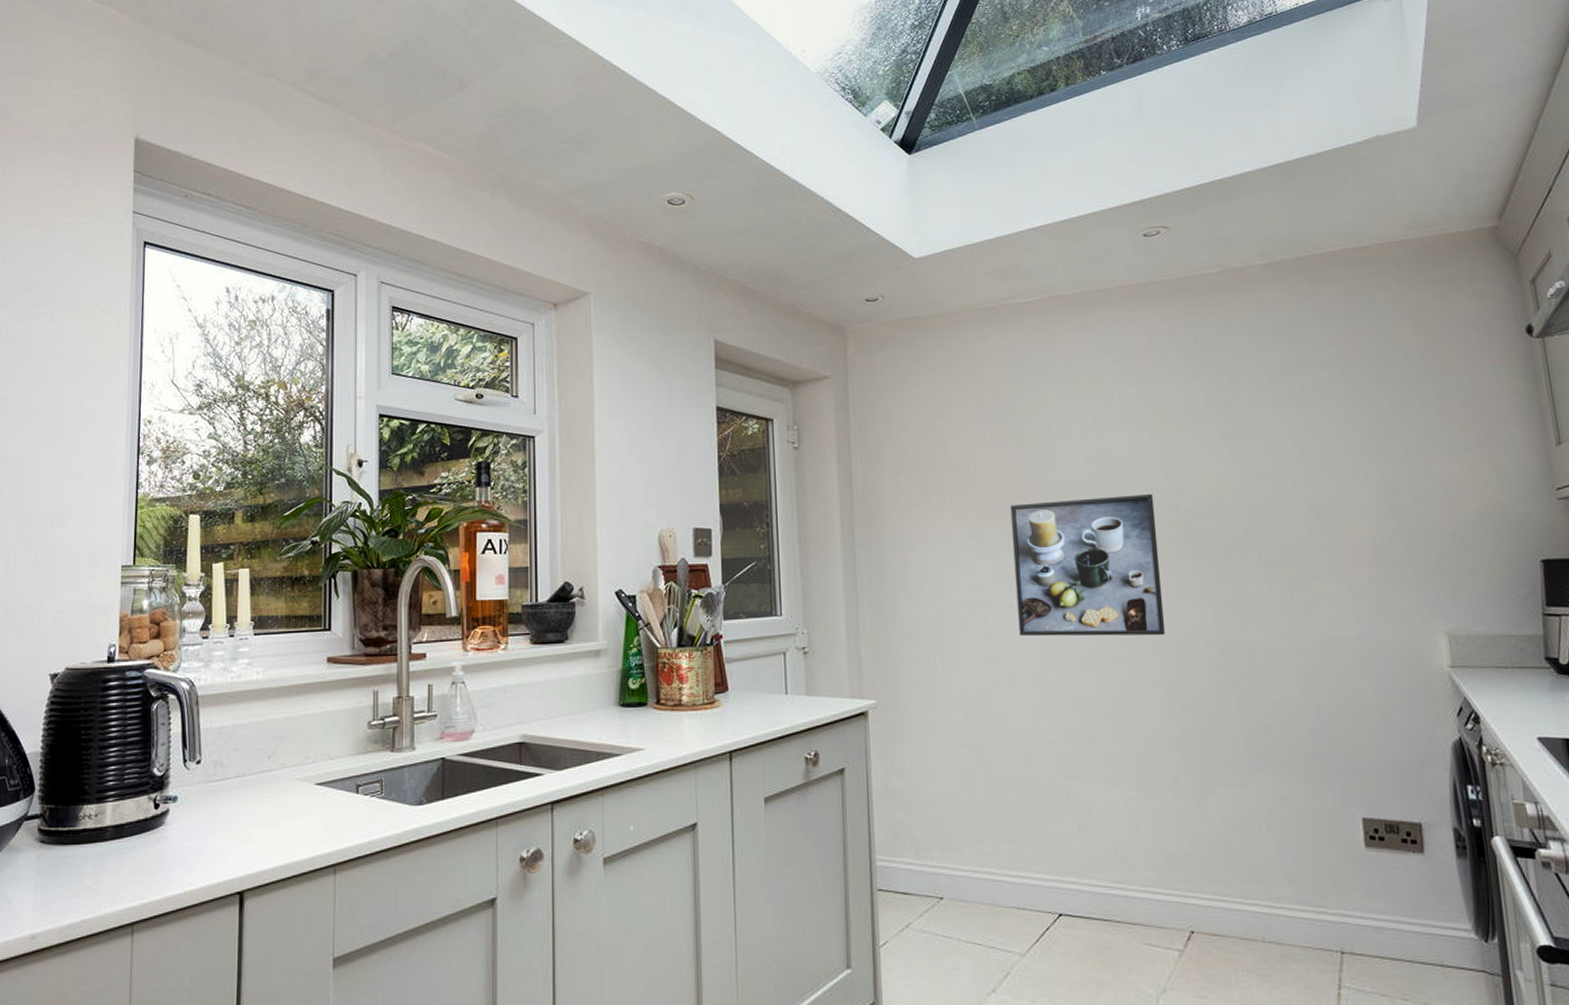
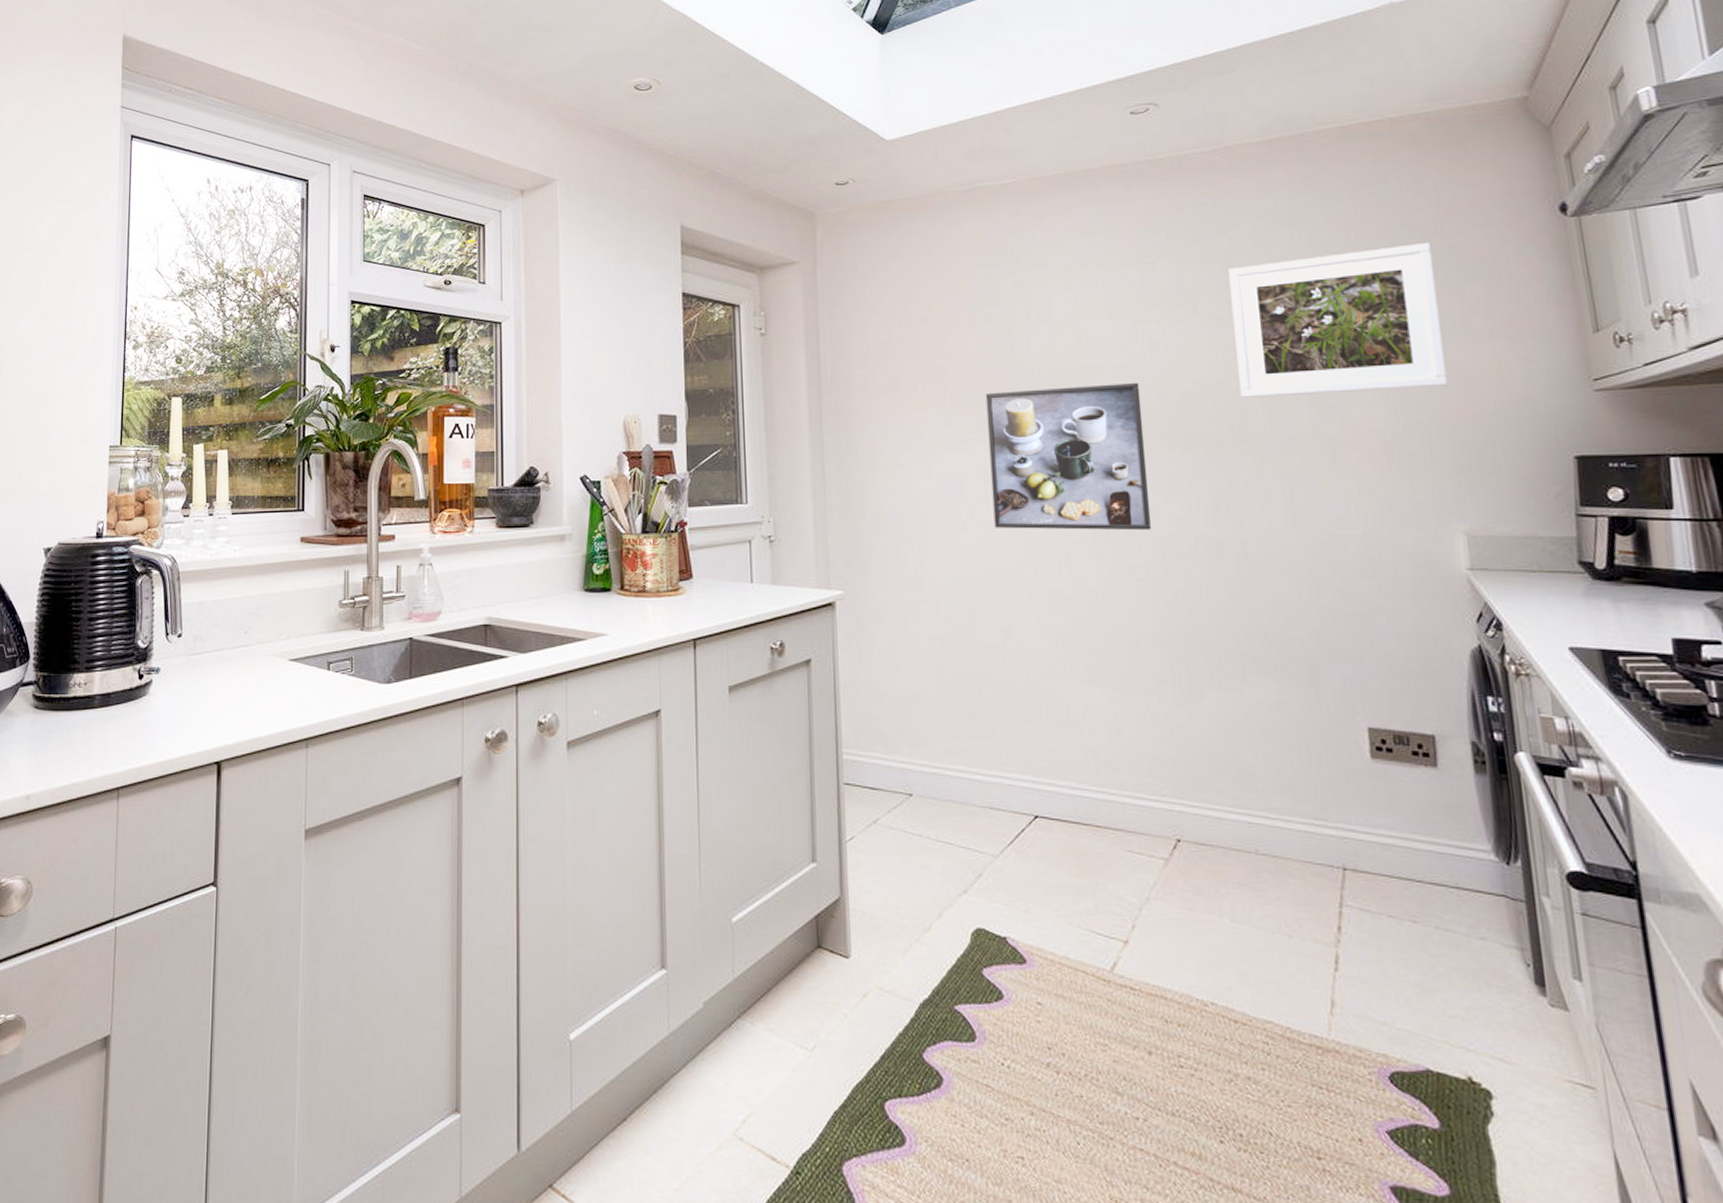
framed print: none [1234,361,1430,508] -> present [1228,243,1448,398]

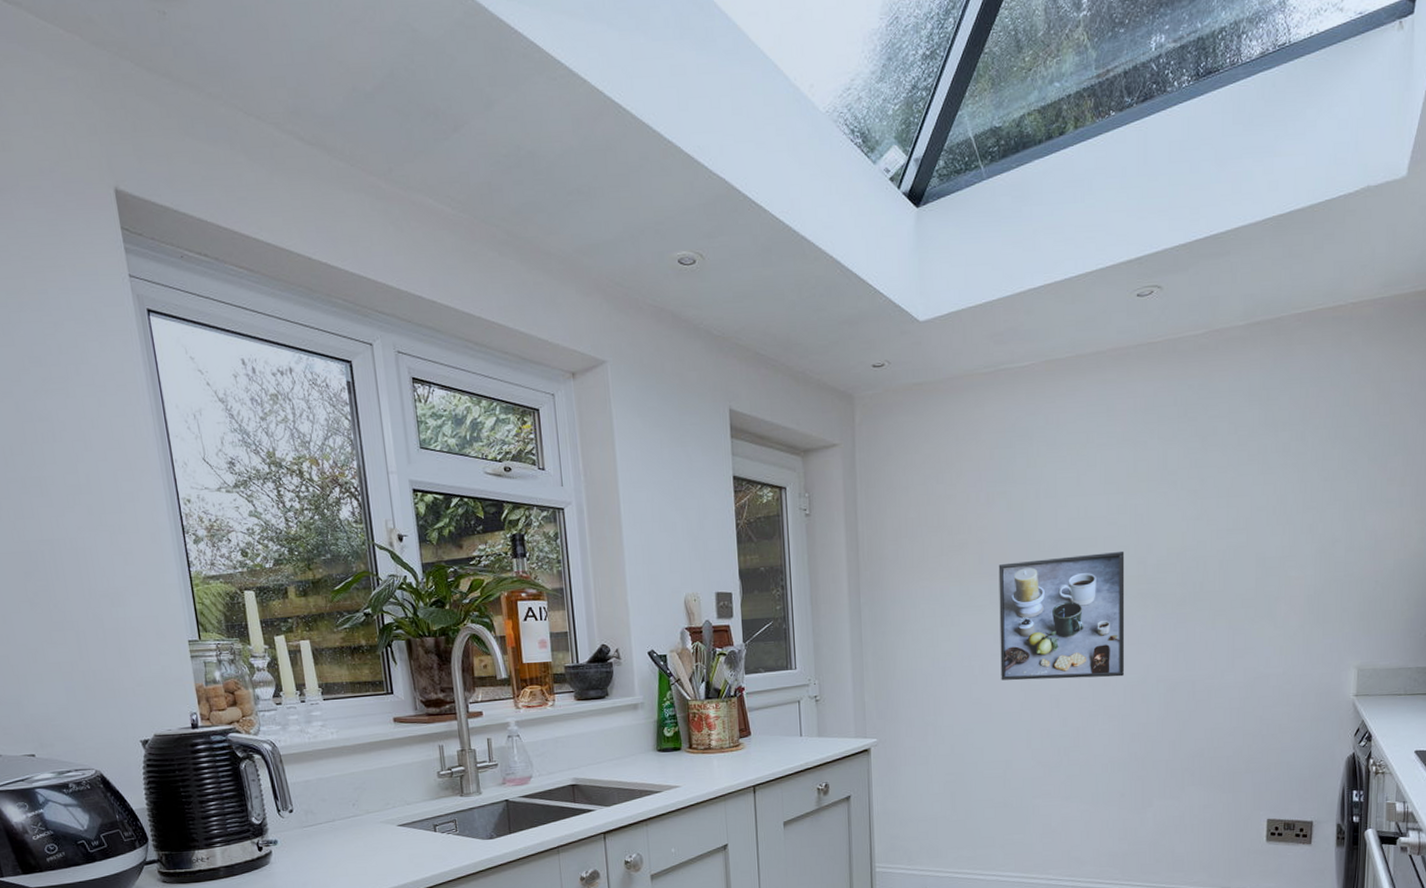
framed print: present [1228,243,1448,398] -> none [1204,421,1368,562]

